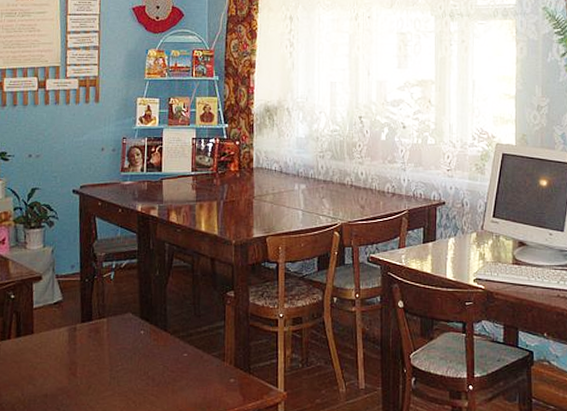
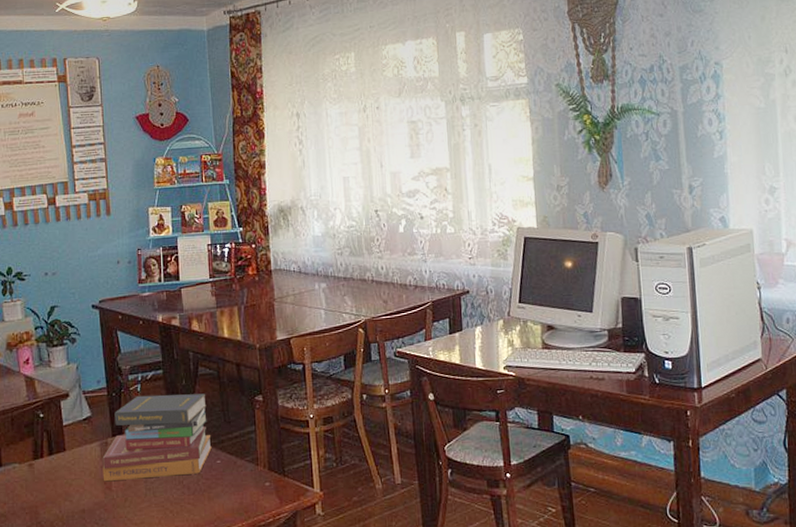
books: none [68,283,180,368] -> present [102,393,212,482]

